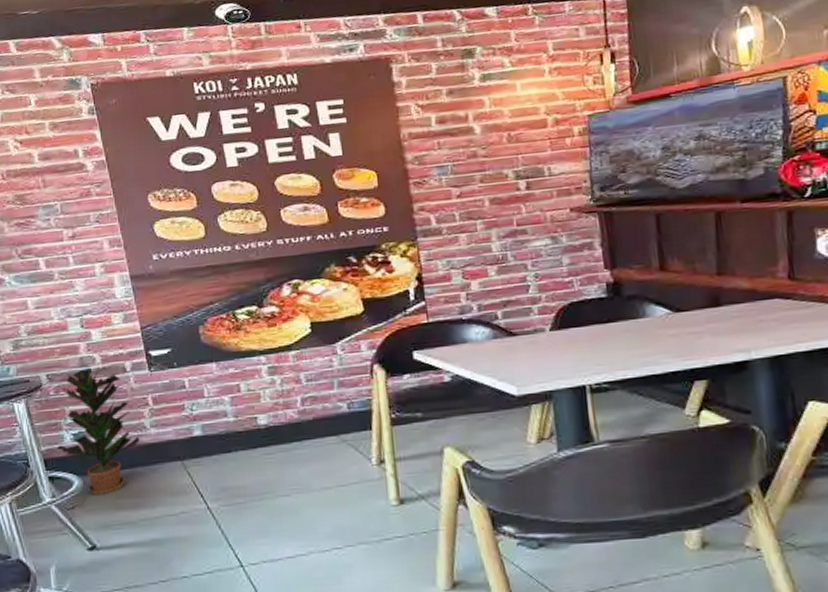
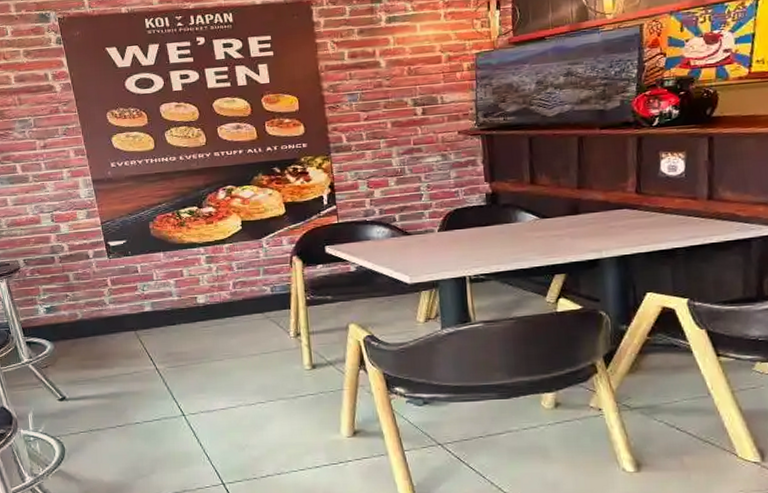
potted plant: present [57,367,140,495] -> none [33,254,100,357]

